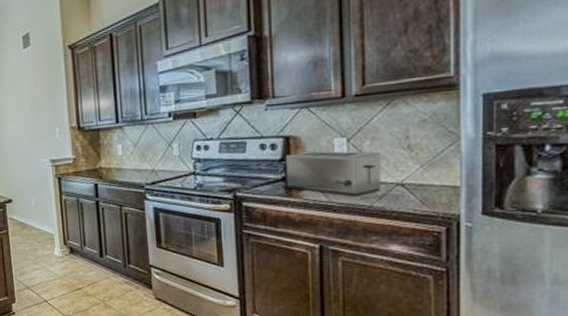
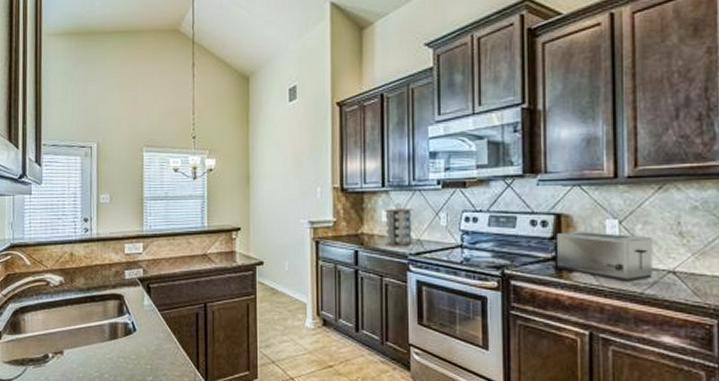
spice rack: none [119,137,150,179] -> present [383,203,415,247]

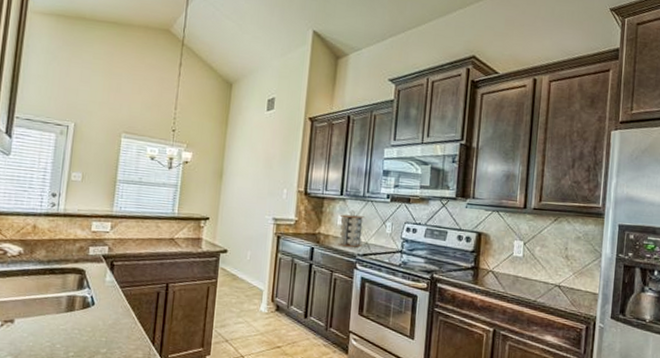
toaster: present [555,230,653,282] -> none [474,247,546,292]

